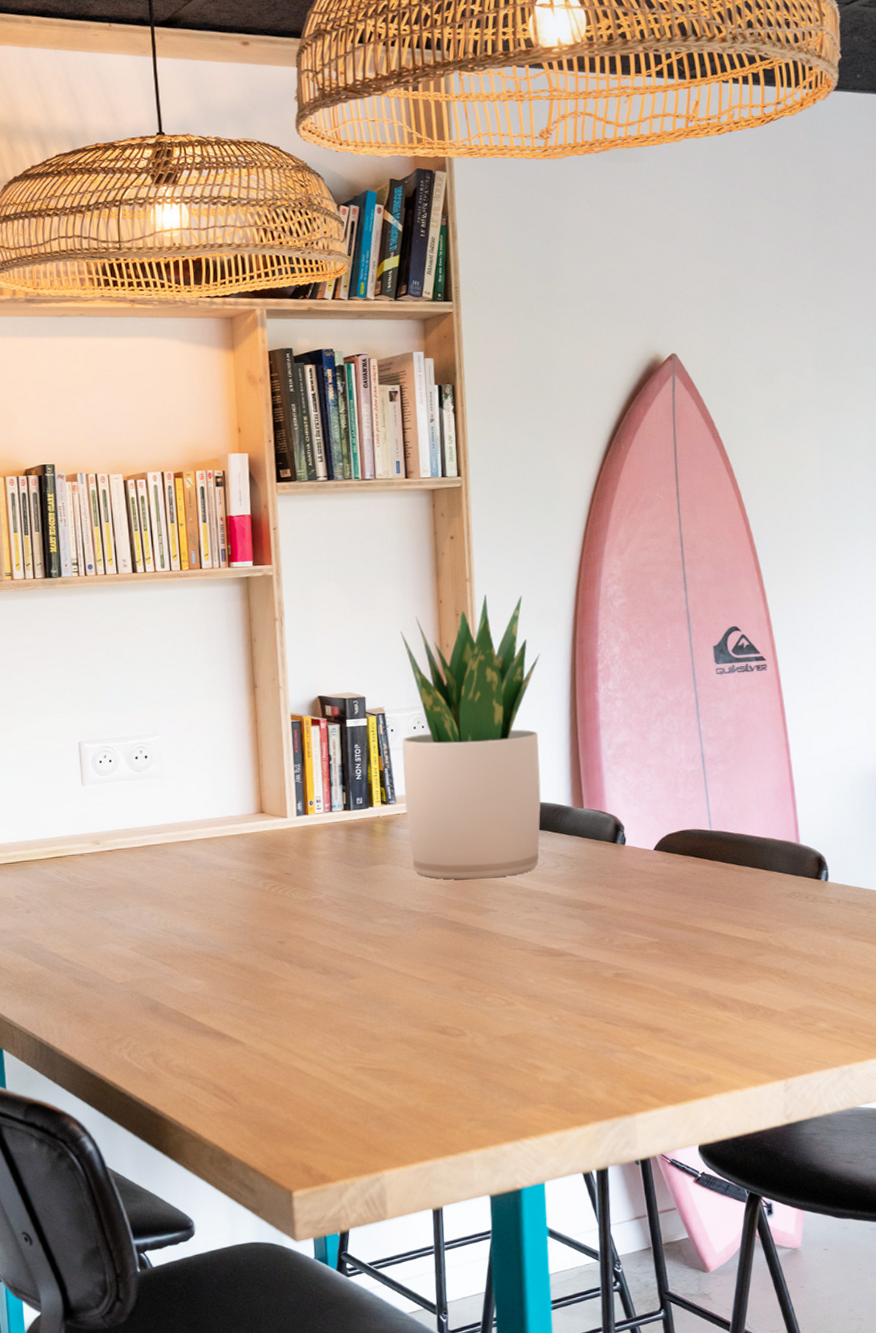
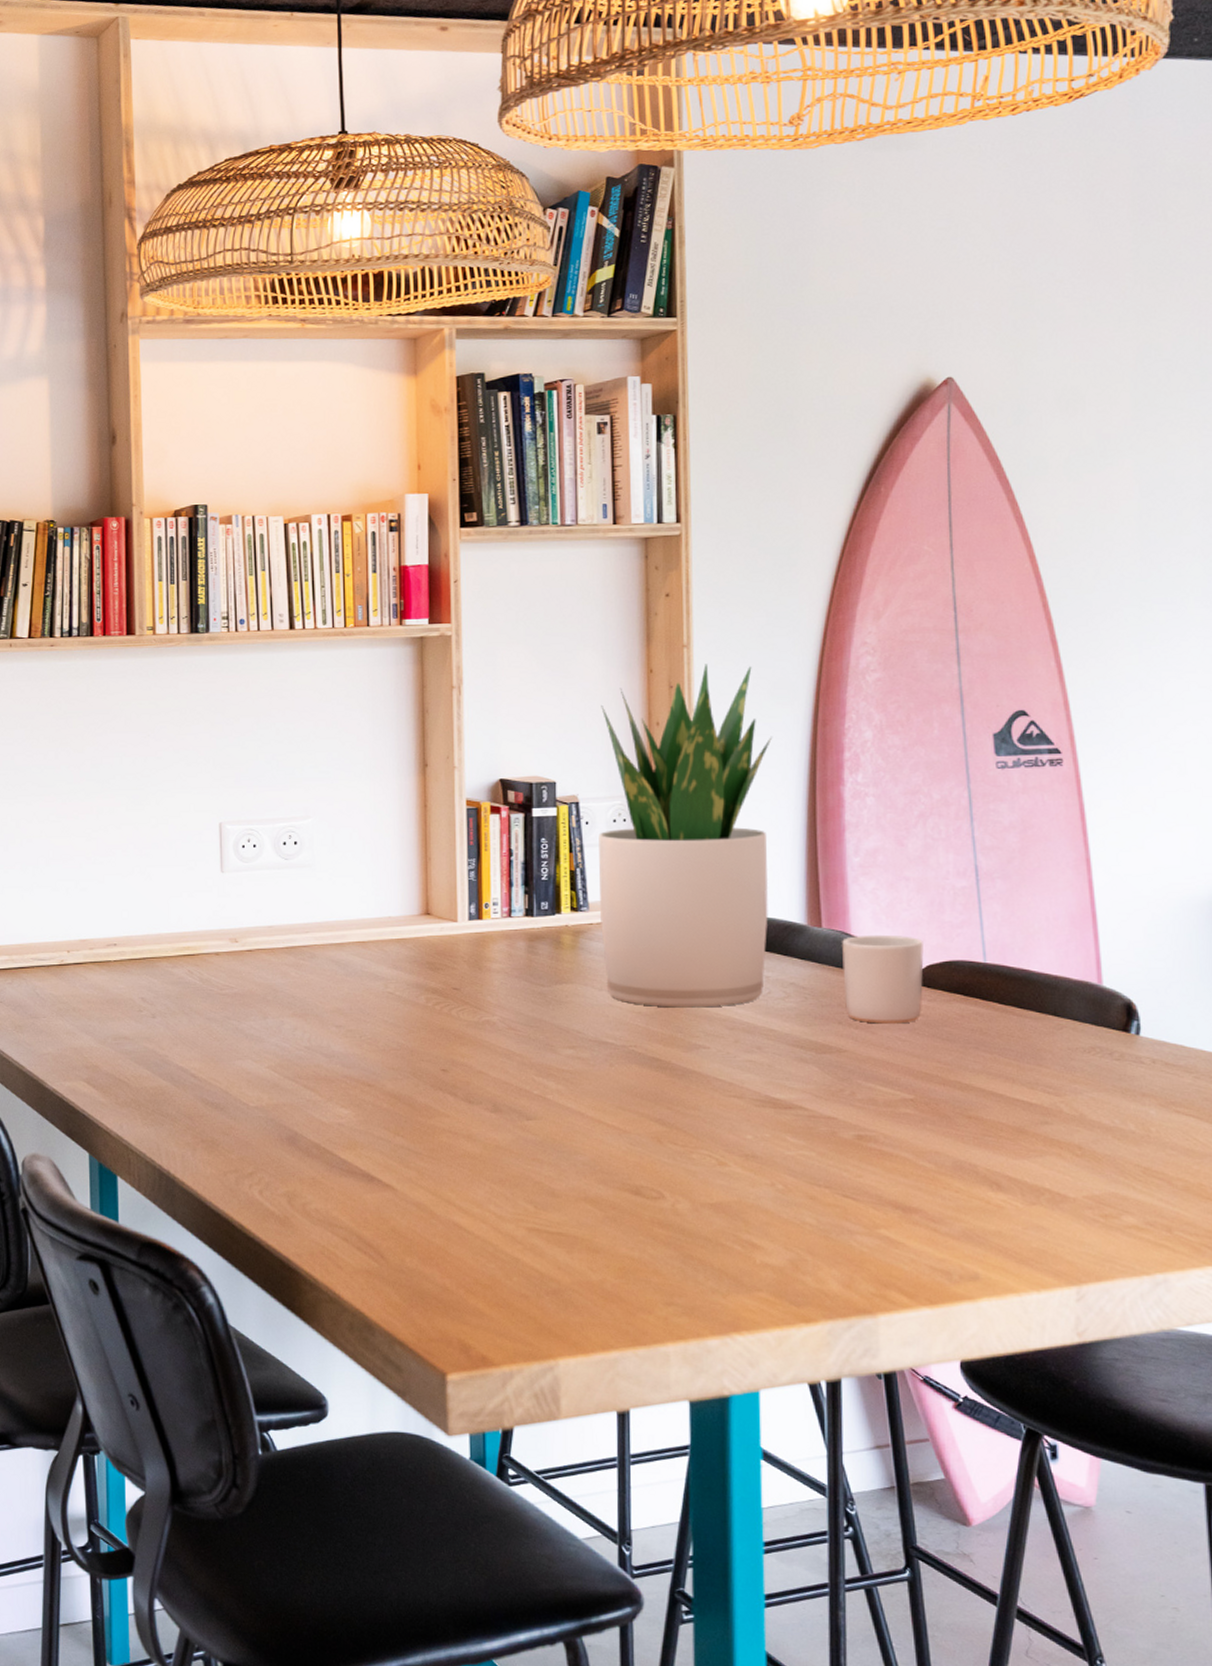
mug: none [600,811,664,884] -> present [842,934,924,1024]

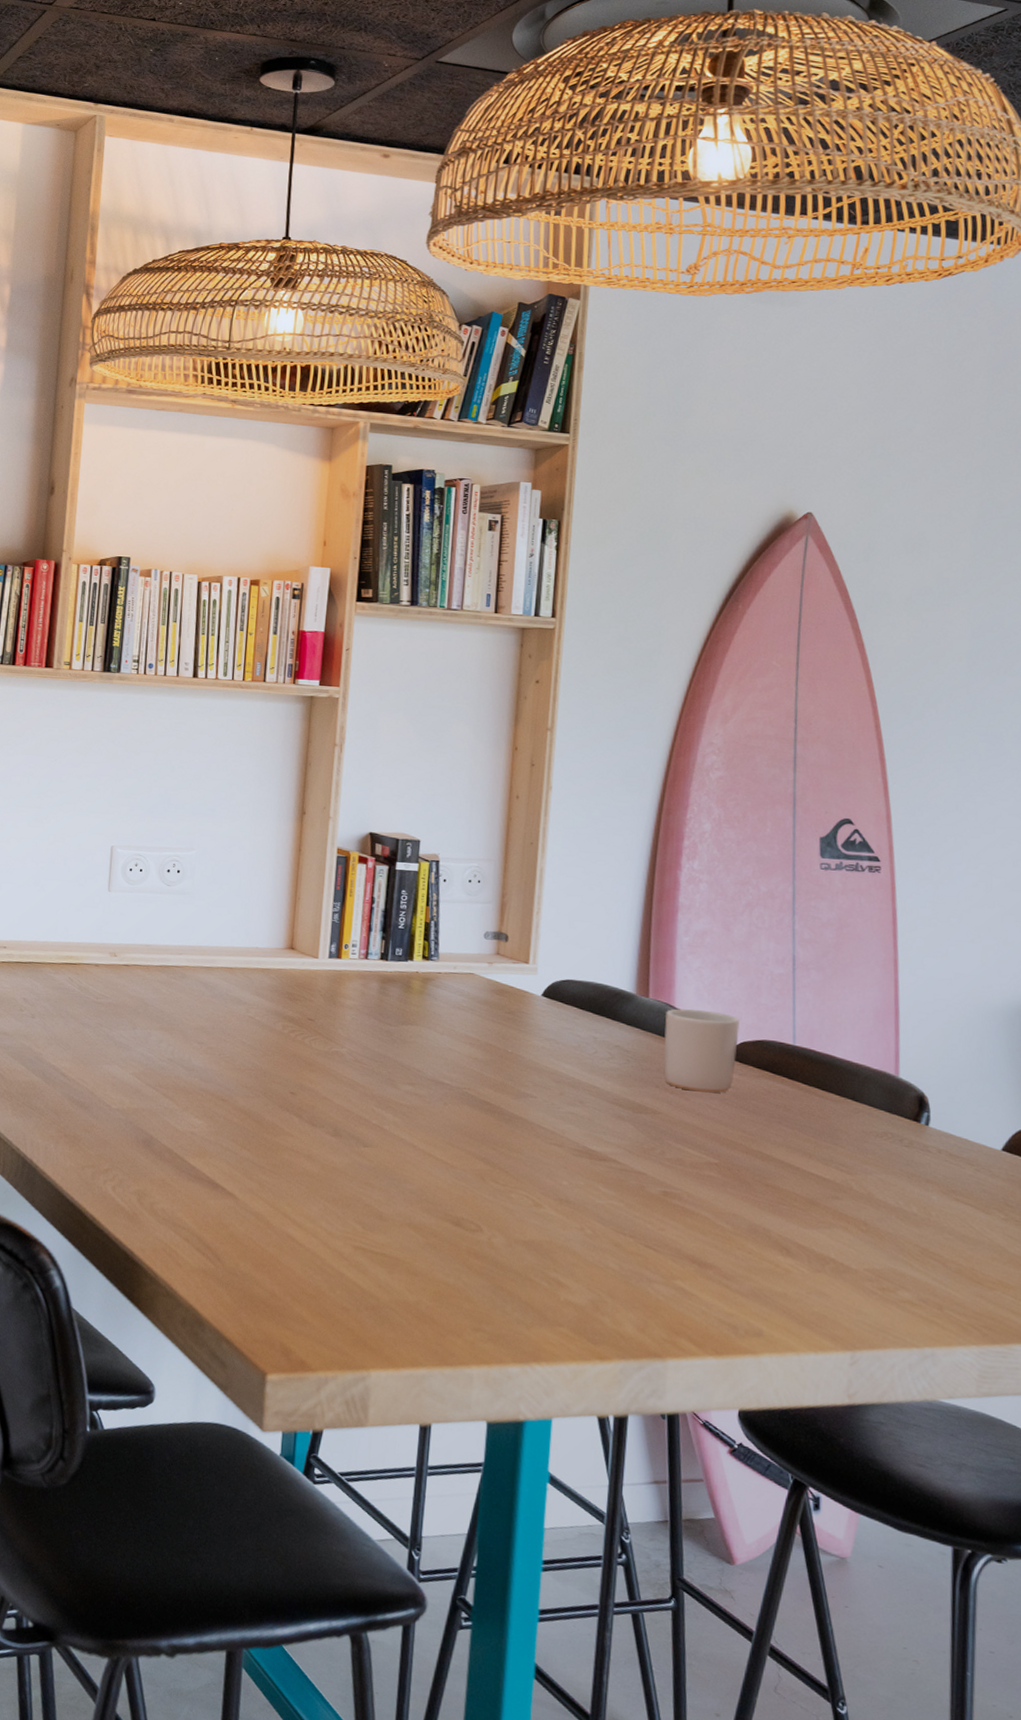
planter: present [599,664,772,1008] -> none [448,747,620,1061]

